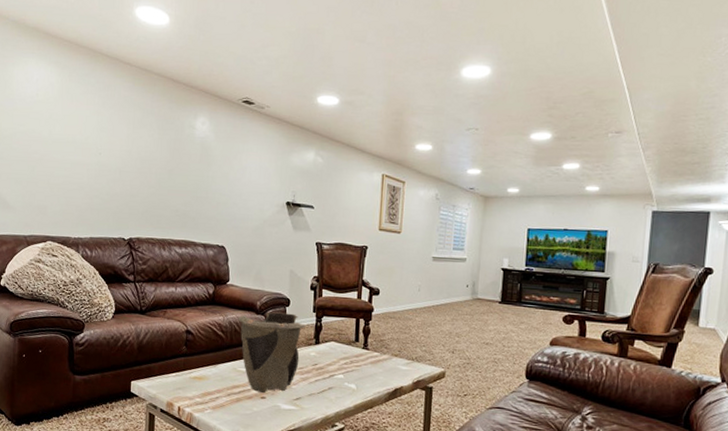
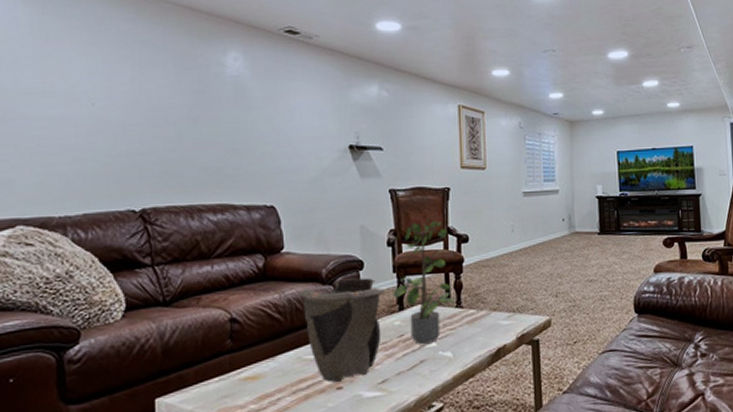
potted plant: none [311,271,363,375] -> present [393,219,456,344]

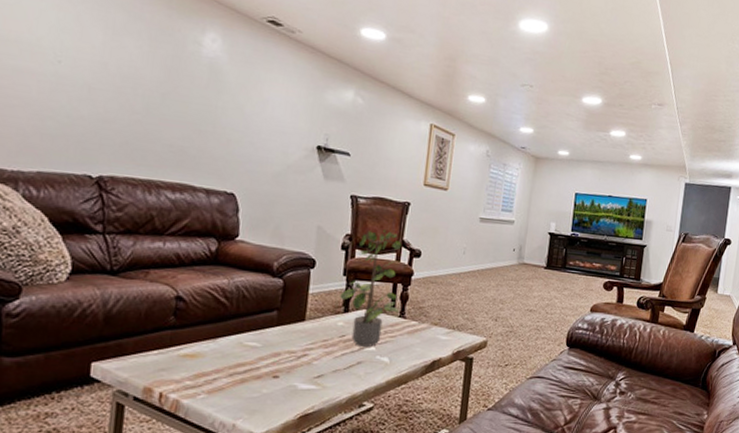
decorative bowl: present [299,278,385,382] -> none [248,274,333,371]

